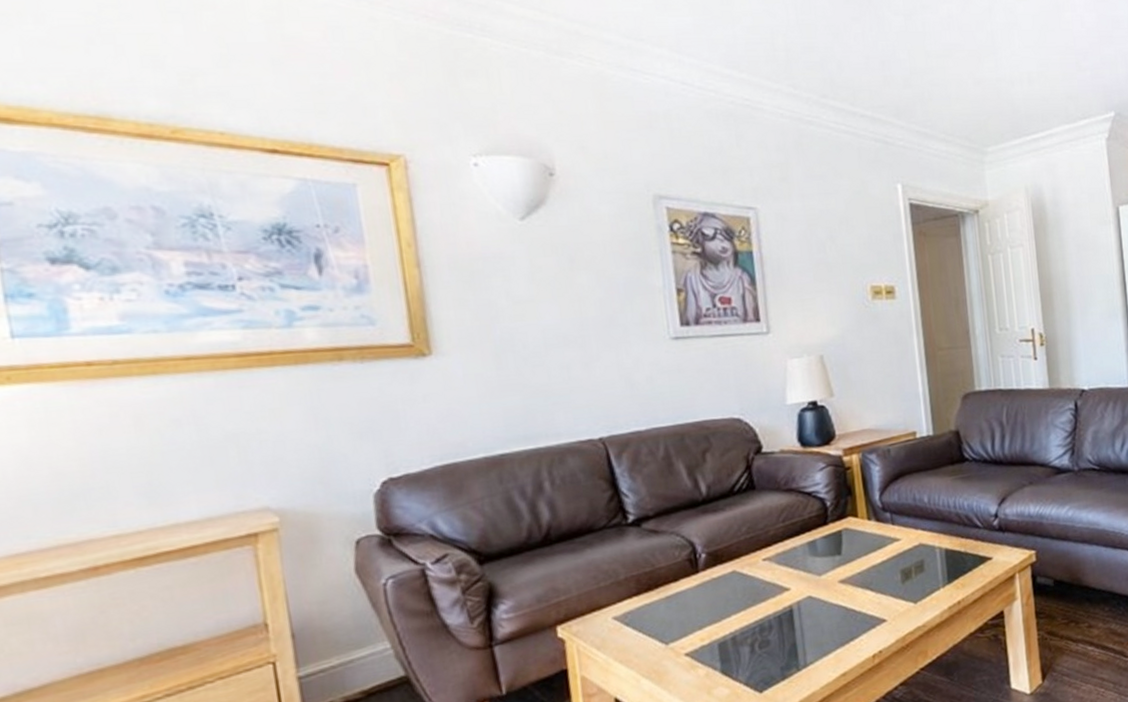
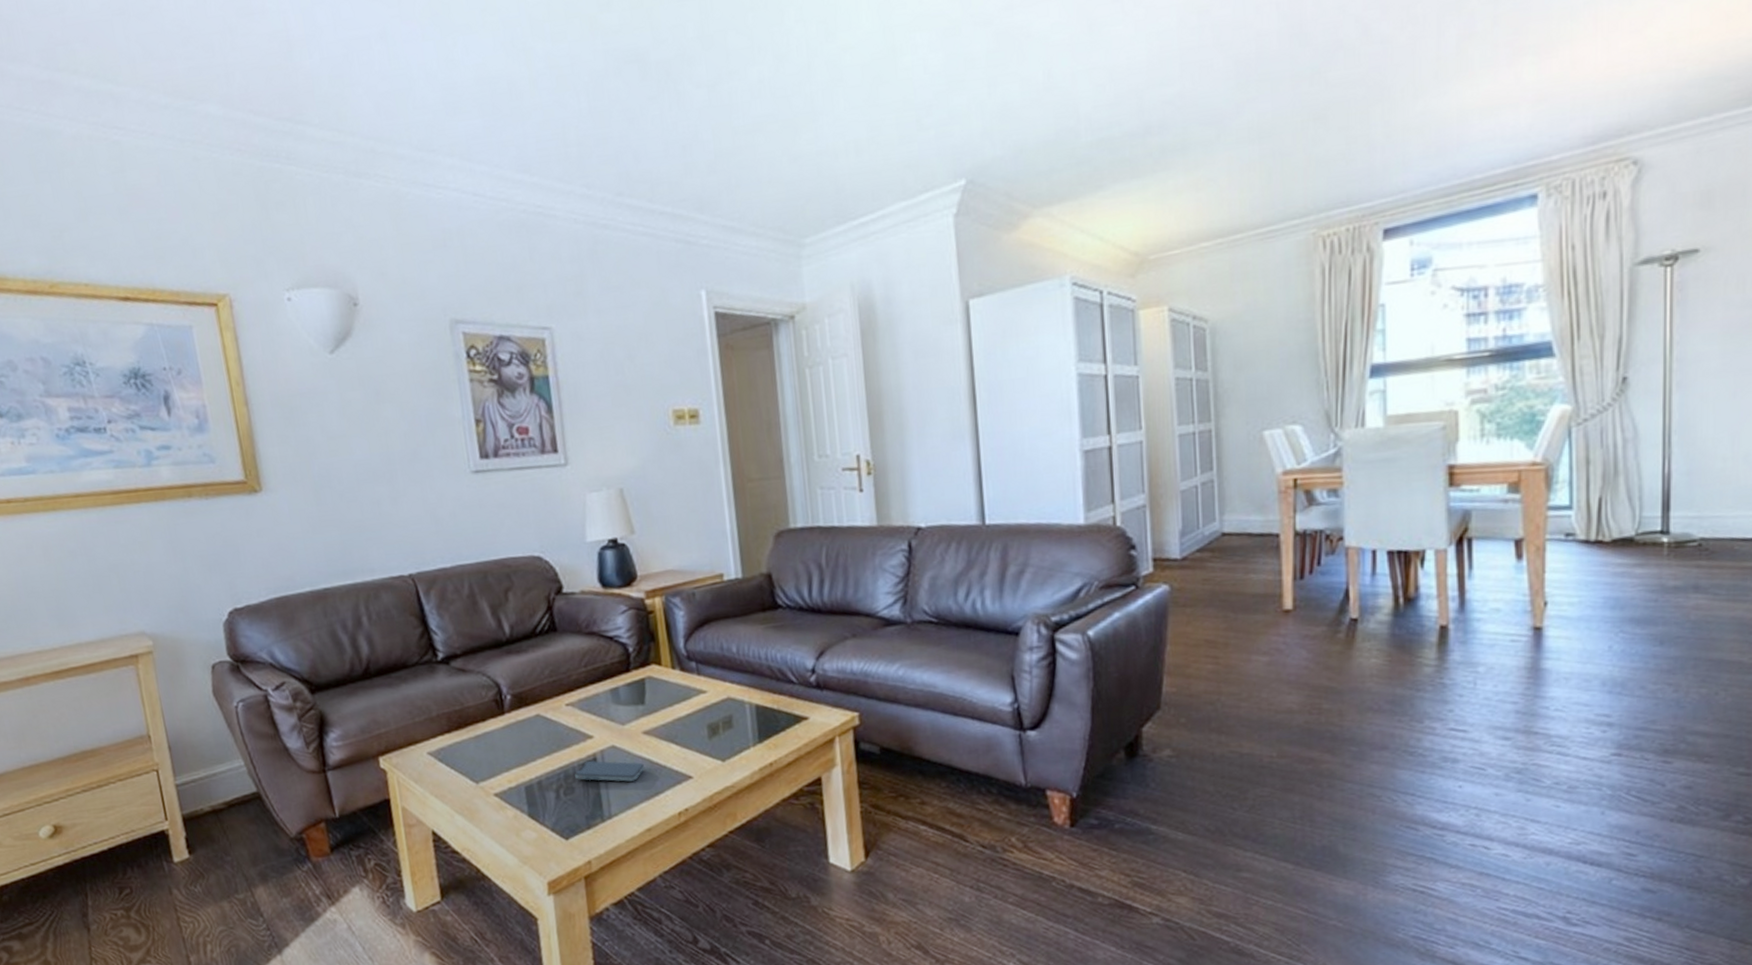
smartphone: none [770,610,841,632] -> present [575,761,645,782]

